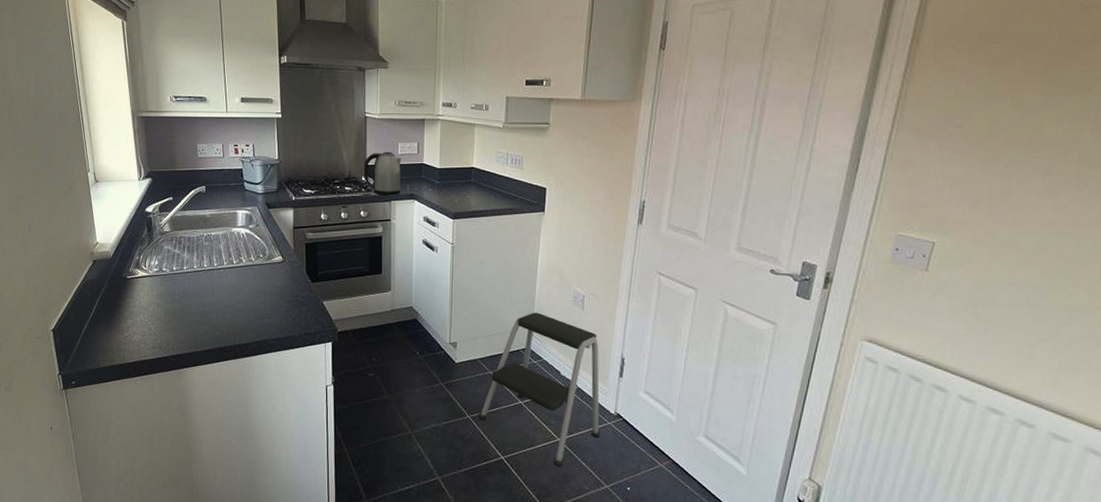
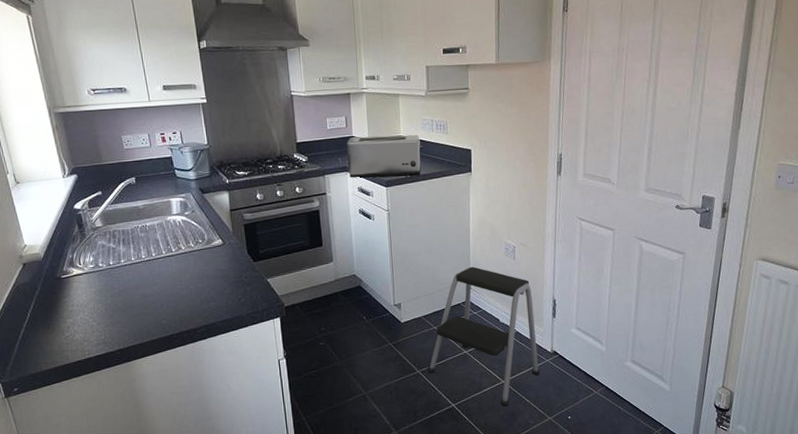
kettle: present [363,151,402,196] -> none [294,127,334,171]
toaster: none [415,164,496,210] -> present [346,134,424,178]

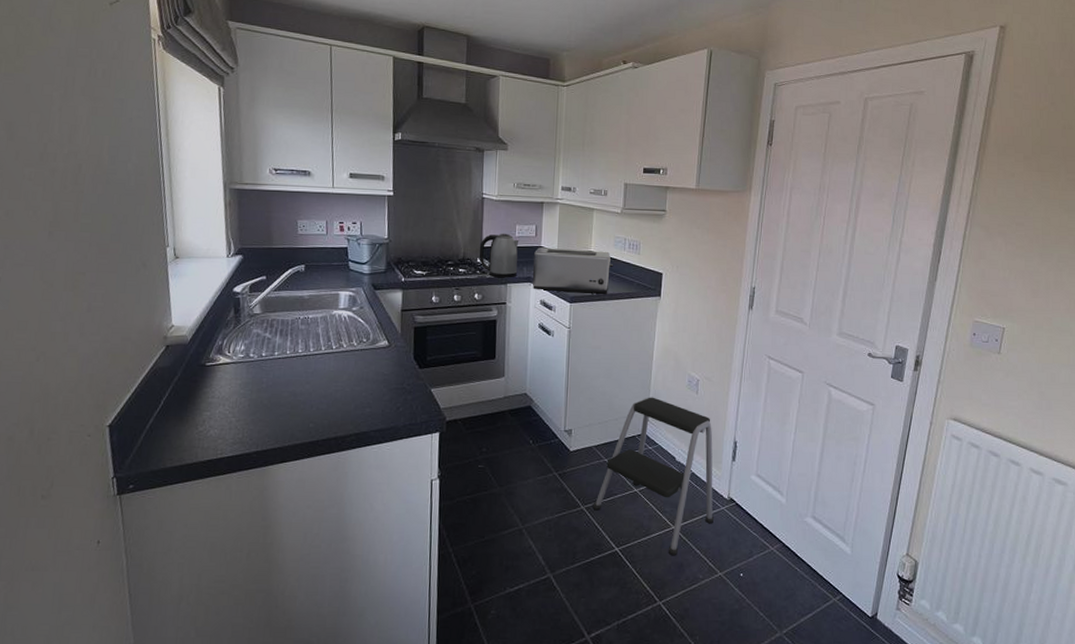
kettle: none [294,127,334,171] -> present [479,233,519,278]

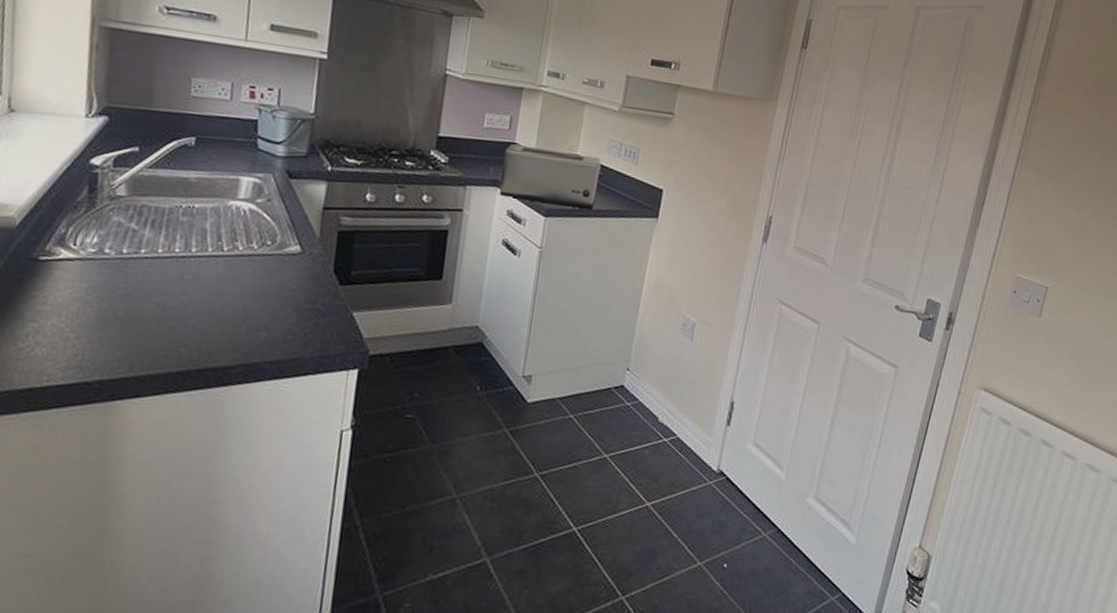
kettle: present [479,233,519,278] -> none [433,121,488,179]
step stool: present [593,397,714,556] -> none [549,340,706,540]

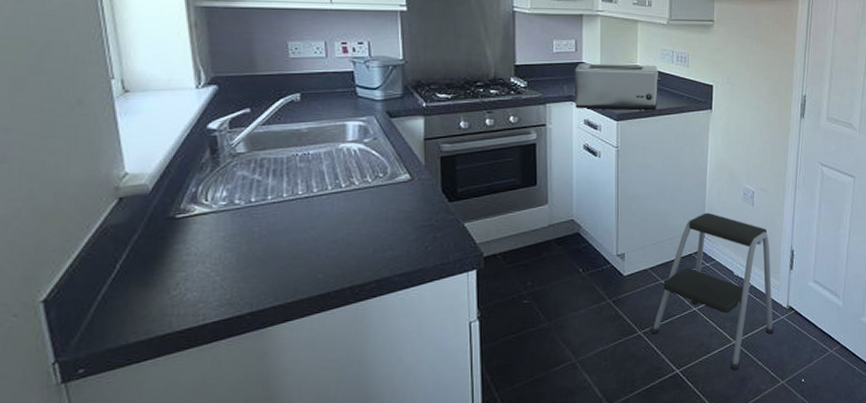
step stool: none [549,340,706,540] -> present [650,212,774,371]

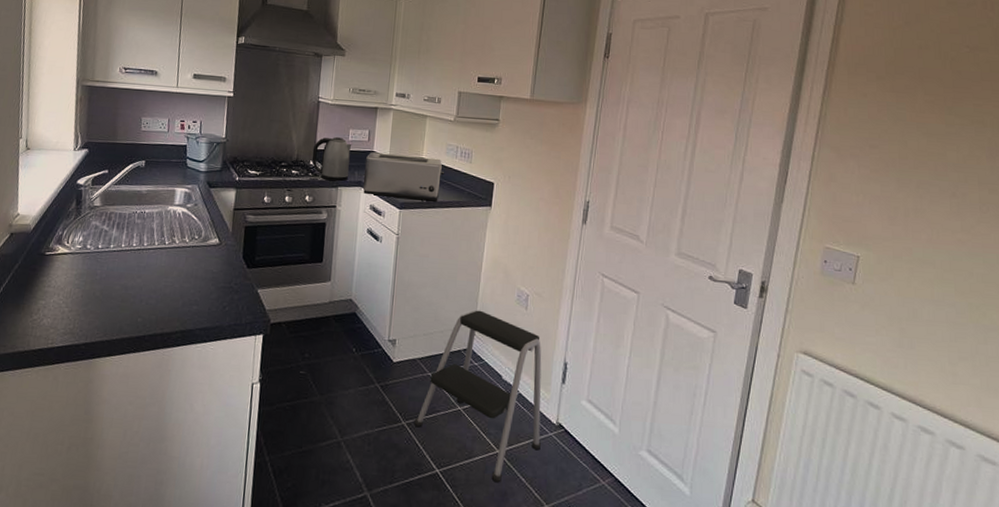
kettle: none [512,49,558,98] -> present [311,136,352,182]

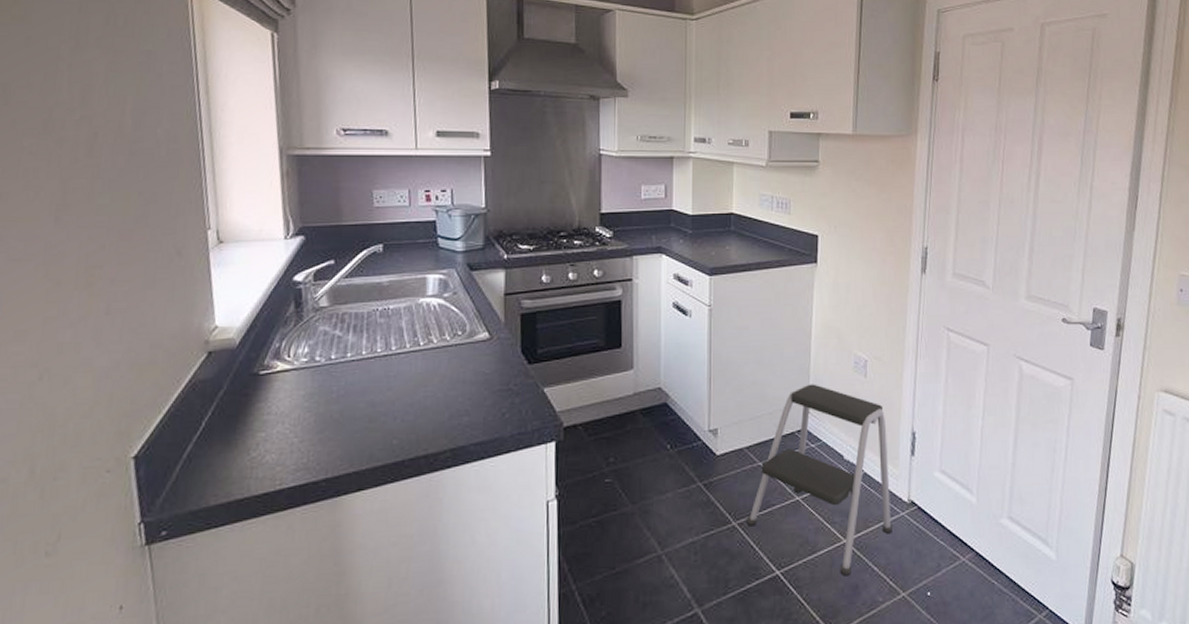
kettle: present [311,136,352,182] -> none [597,195,646,250]
toaster: present [362,152,445,202] -> none [663,211,760,263]

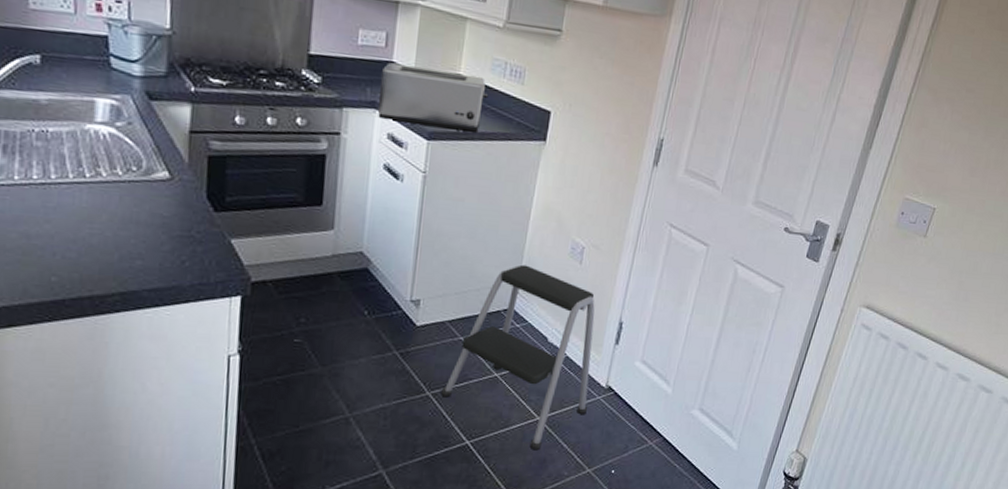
toaster: none [663,211,760,263] -> present [377,62,489,132]

